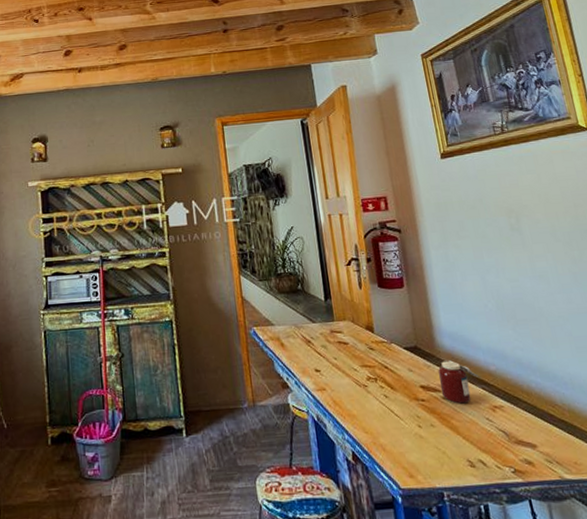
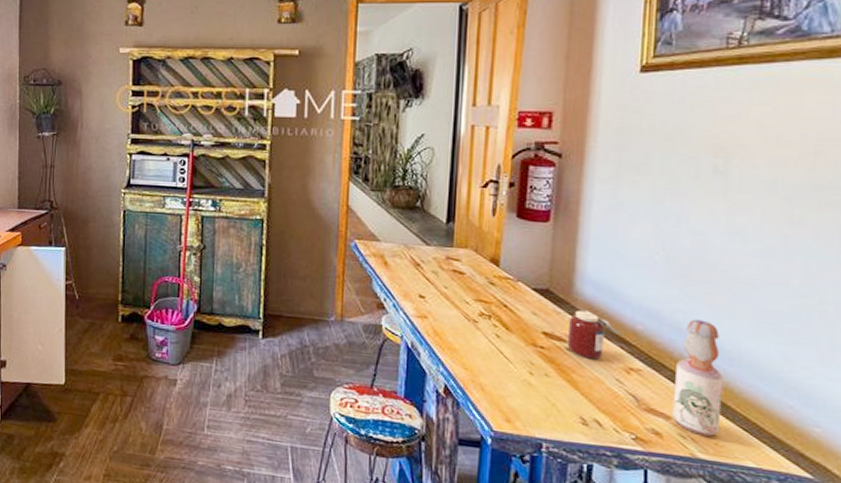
bottle: none [526,353,575,458] -> present [672,319,724,437]

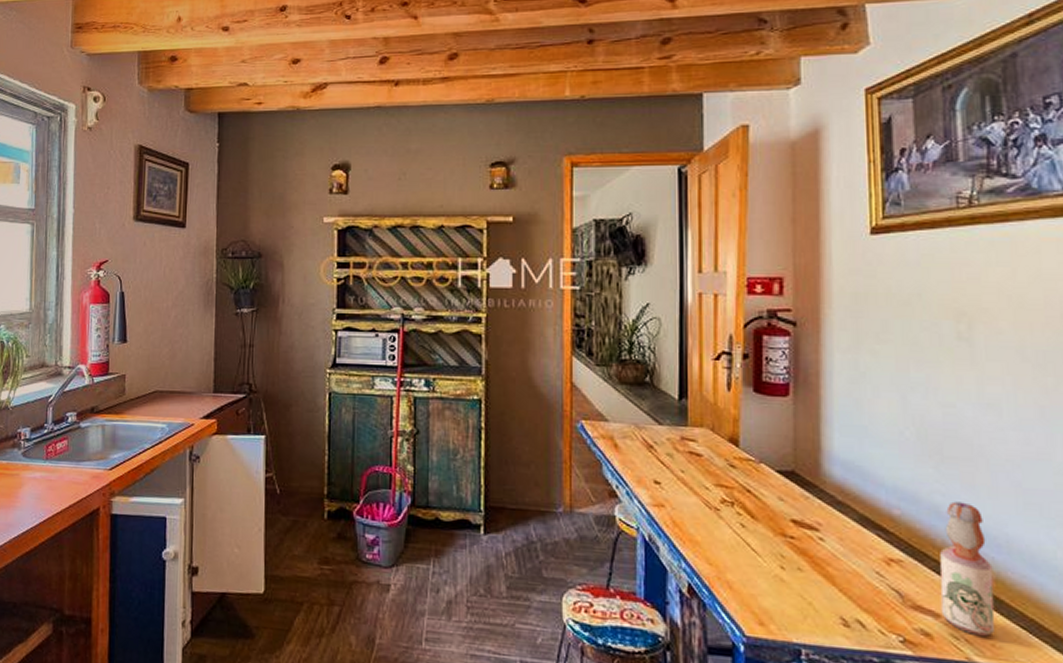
jar: present [567,310,623,360] -> none [818,494,879,550]

